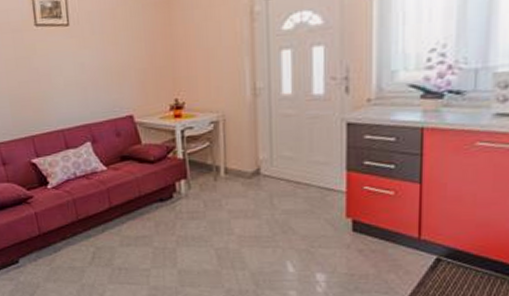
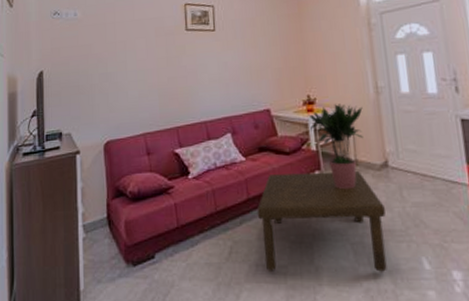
coffee table: none [119,180,253,274] -> present [257,171,387,272]
potted plant: none [177,108,237,198] -> present [309,104,363,190]

